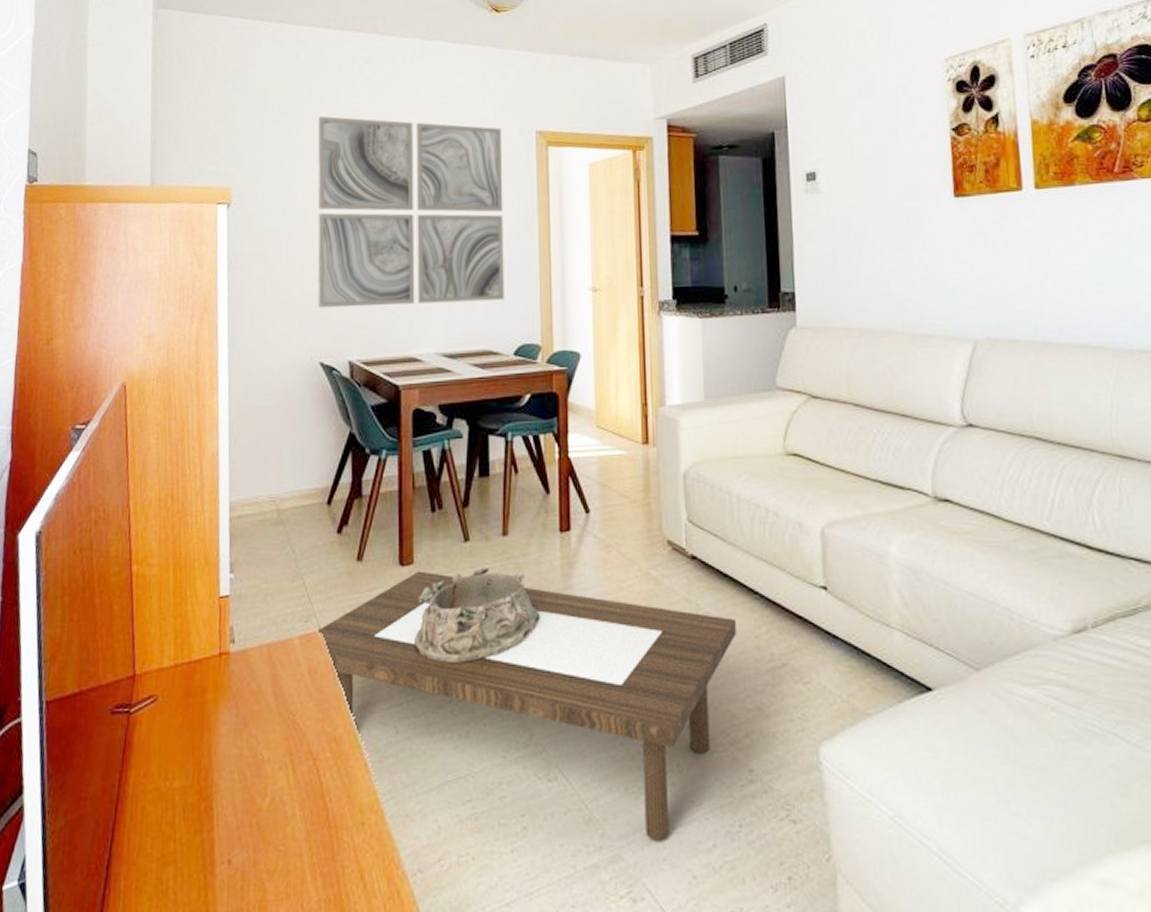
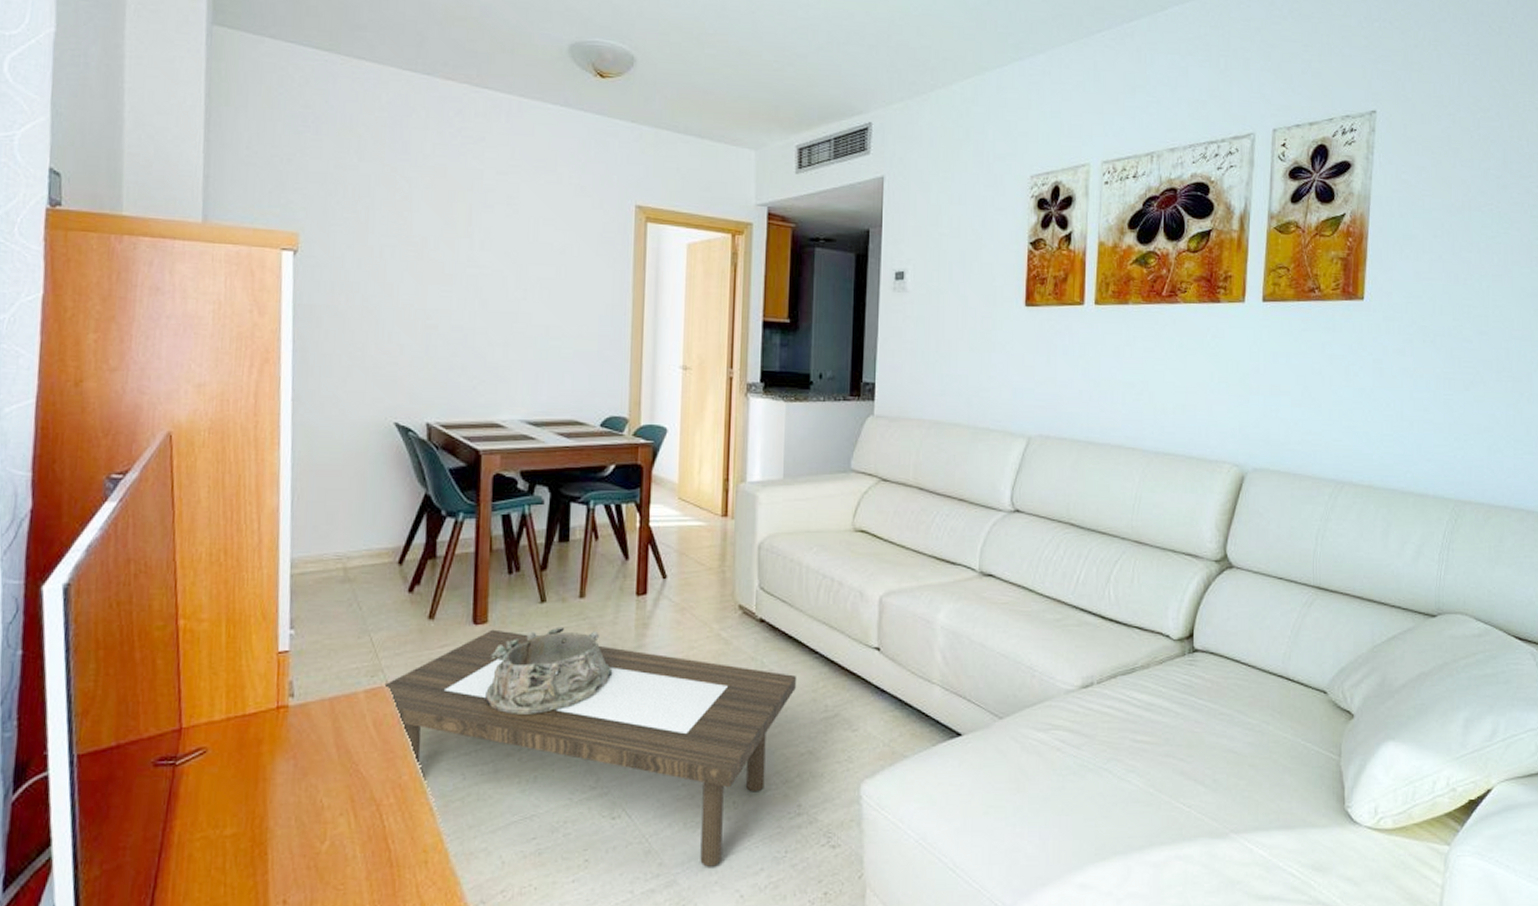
wall art: present [317,116,504,308] -> none [394,166,599,372]

